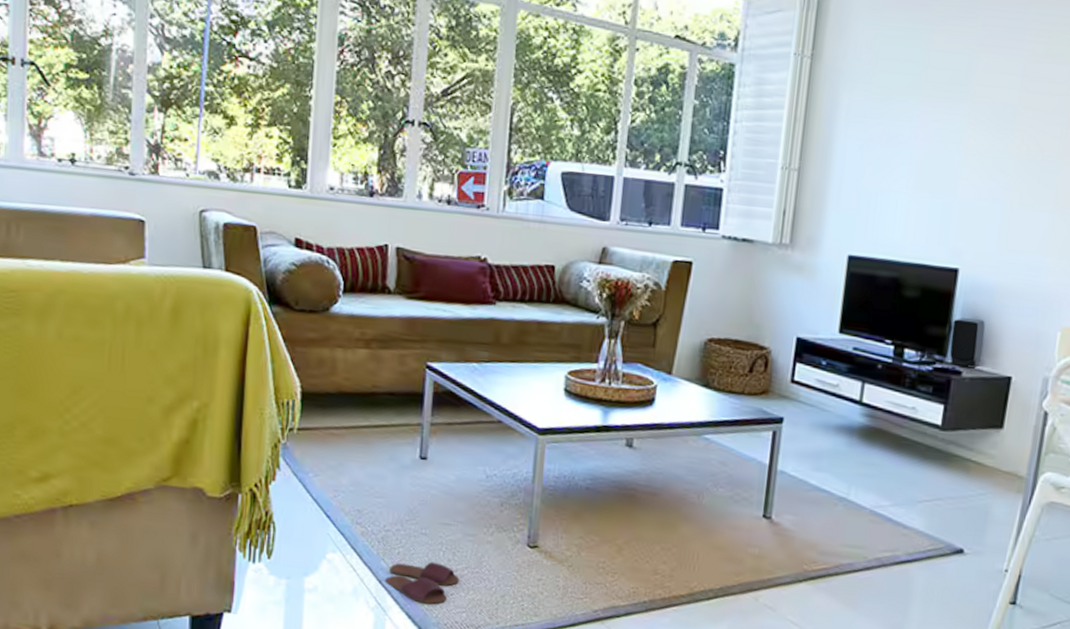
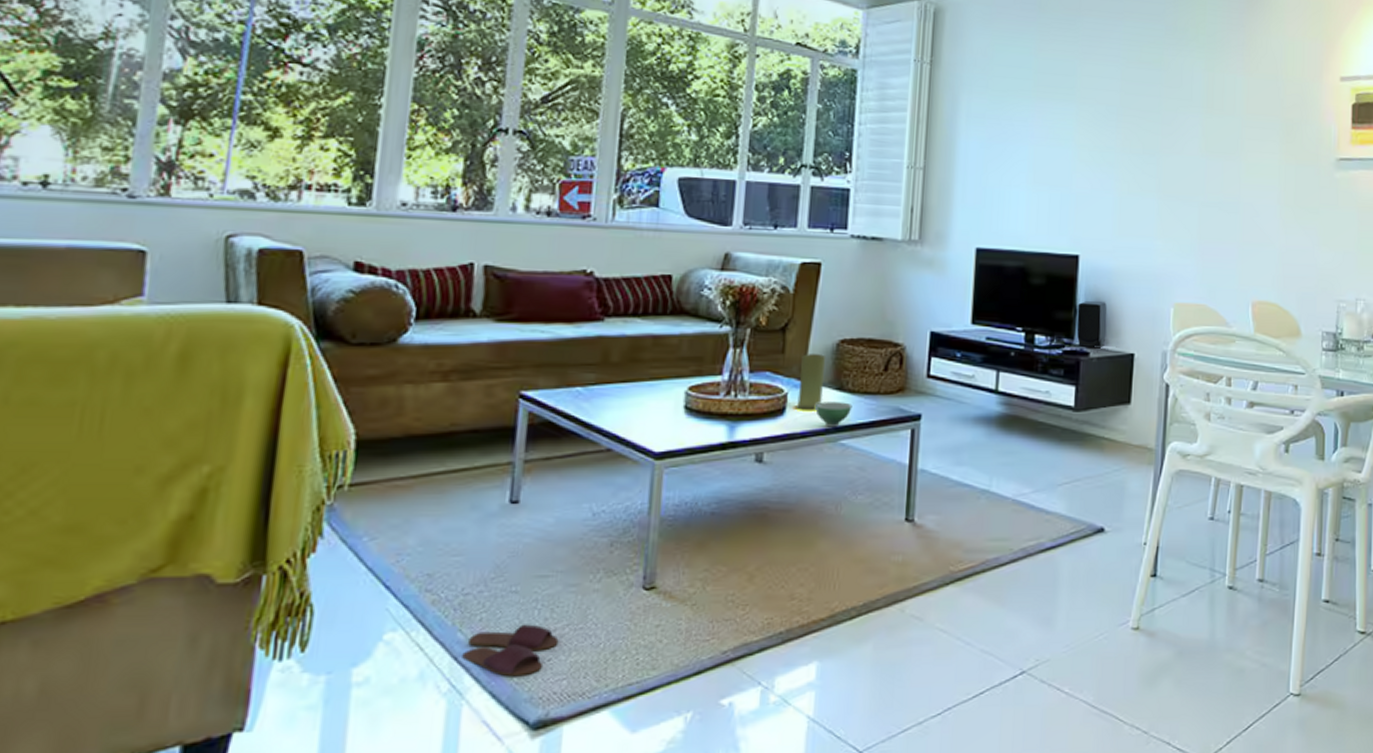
candle: none [661,349,694,406] -> present [793,353,826,413]
bowl: none [681,396,717,422] -> present [814,402,853,427]

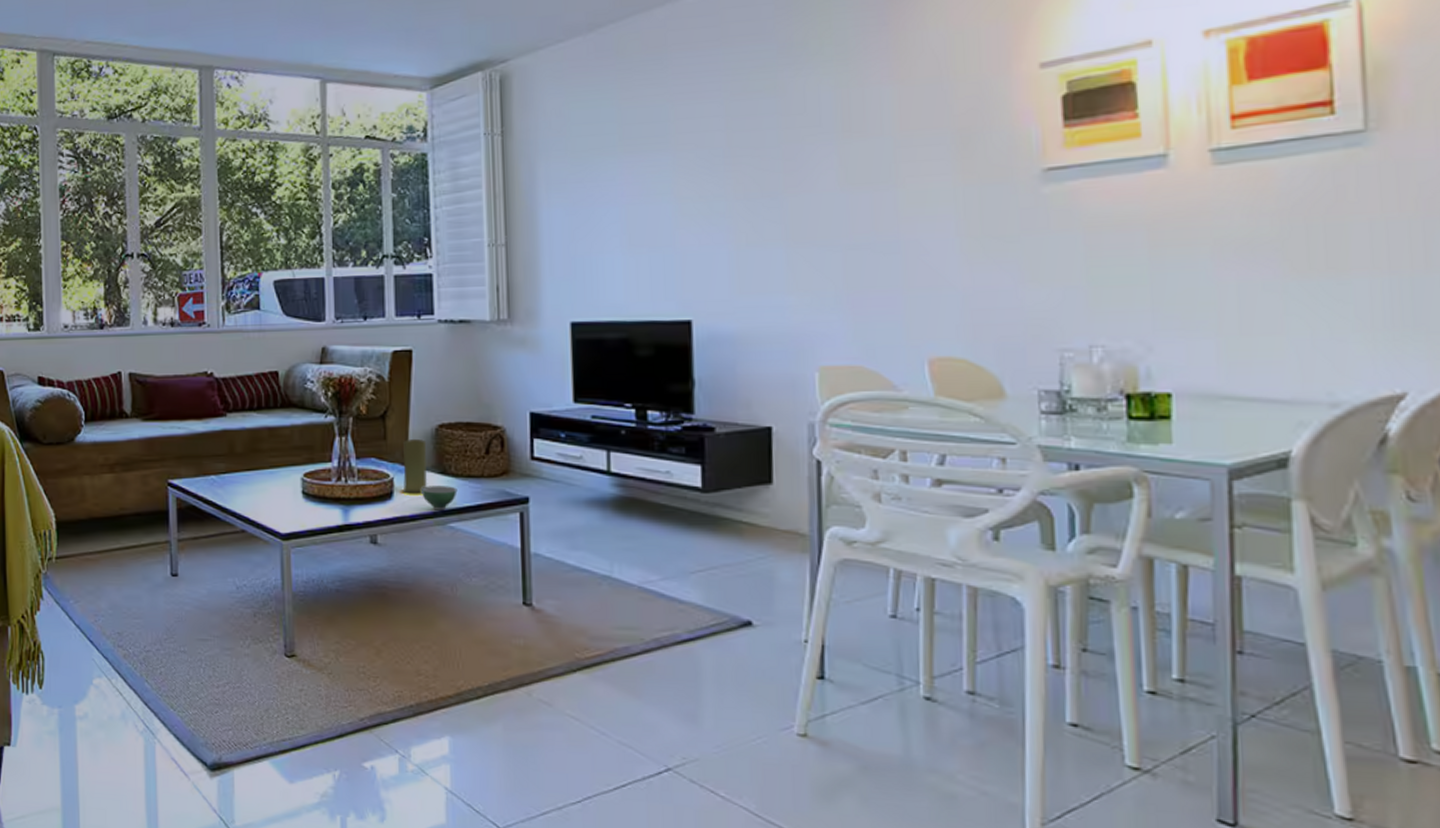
slippers: present [460,624,559,676] -> none [149,680,222,723]
speaker: present [1076,301,1107,349] -> none [695,370,734,423]

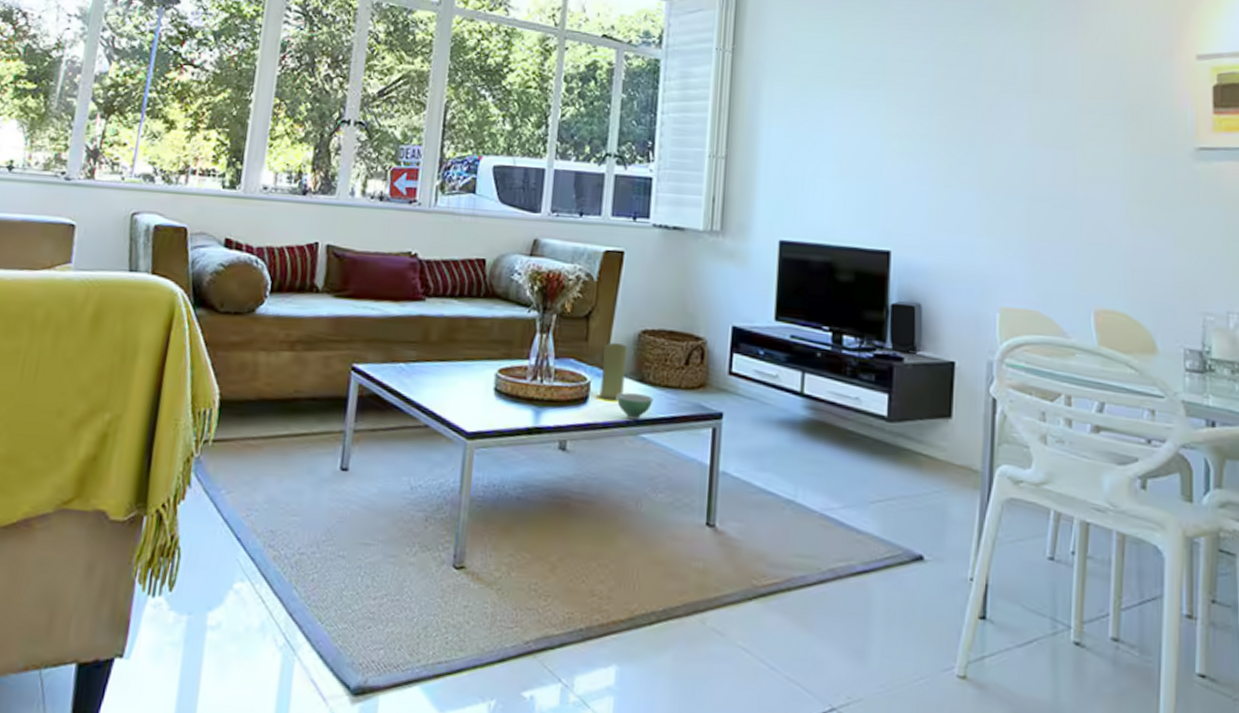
speaker: none [695,370,734,423] -> present [889,301,923,354]

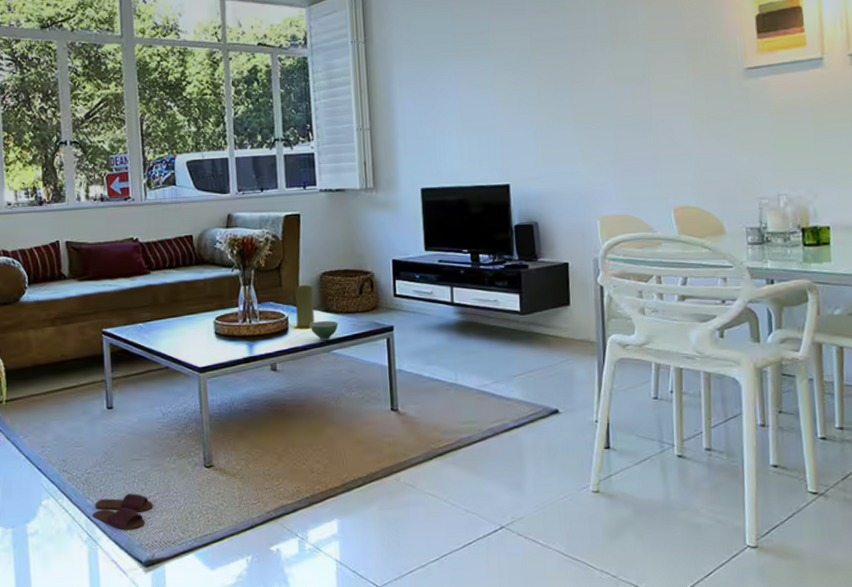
slippers: none [295,589,378,640] -> present [91,493,153,529]

